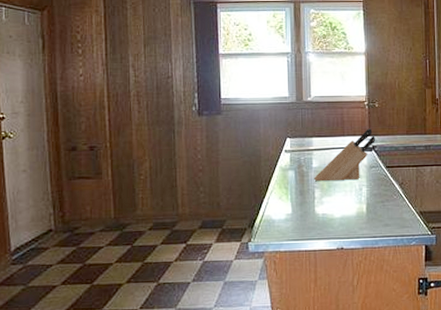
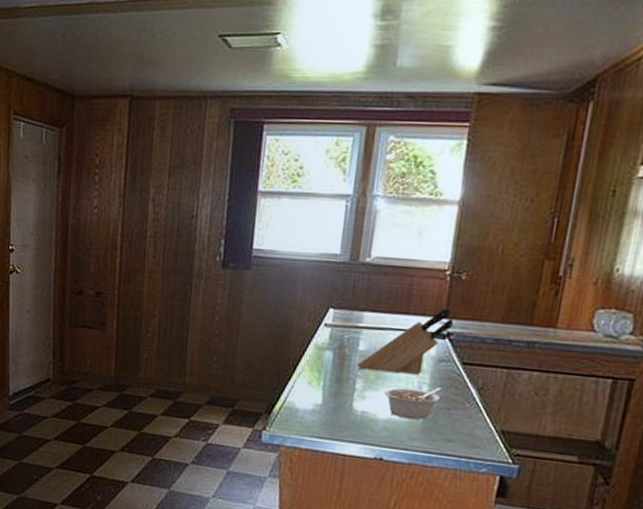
legume: none [336,187,377,214] -> present [384,387,443,420]

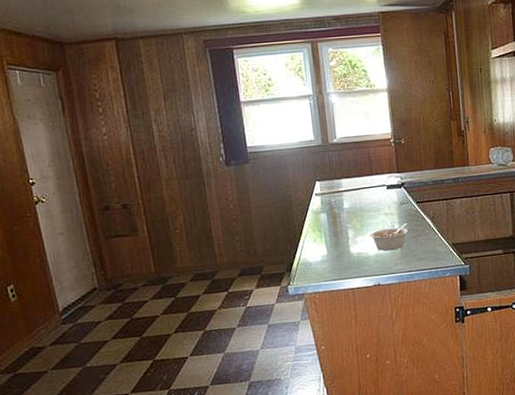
knife block: present [358,308,454,375] -> none [346,165,404,221]

